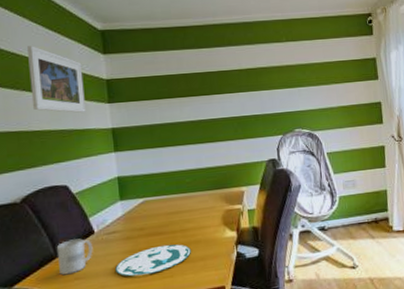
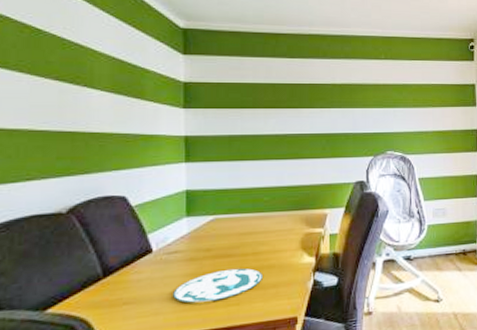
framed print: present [27,46,86,113] -> none [93,38,157,116]
mug: present [56,238,93,276] -> none [104,257,149,299]

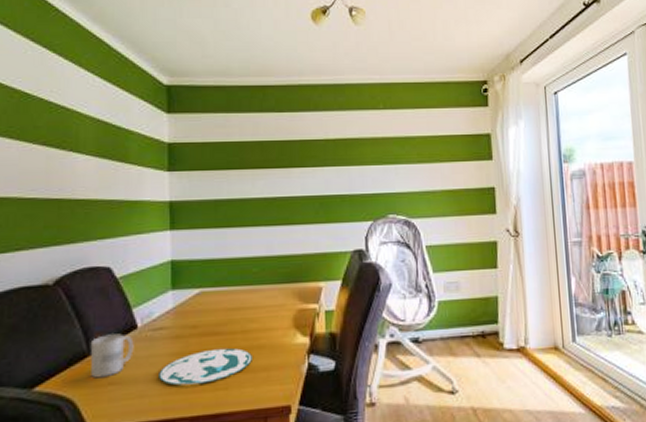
mug: none [104,257,149,299] -> present [90,333,134,379]

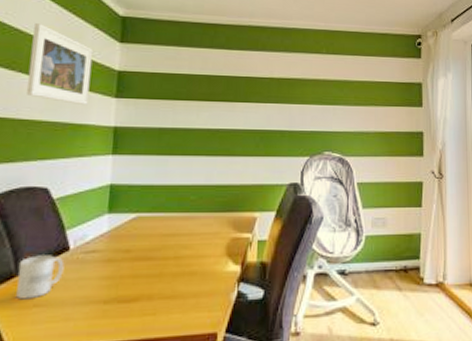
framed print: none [79,99,141,181] -> present [25,23,94,105]
plate: present [159,348,252,386] -> none [86,273,183,310]

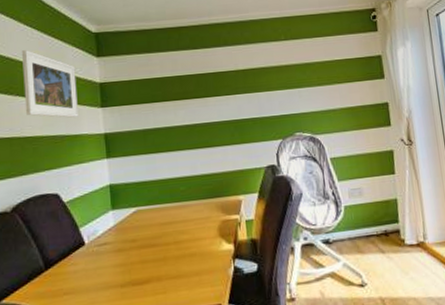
mug: present [16,255,65,300] -> none [46,250,83,290]

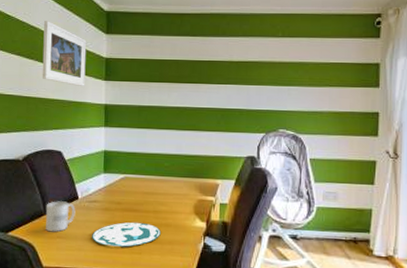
mug: none [46,250,83,290] -> present [45,201,76,232]
plate: none [106,257,185,292] -> present [92,222,161,247]

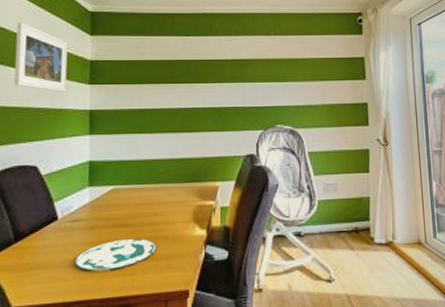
mug: present [45,201,76,232] -> none [15,224,54,263]

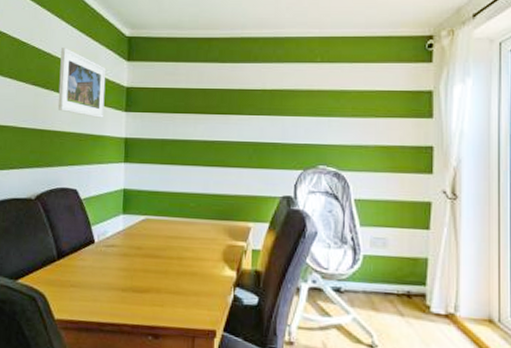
plate: present [75,238,156,271] -> none [109,269,185,298]

